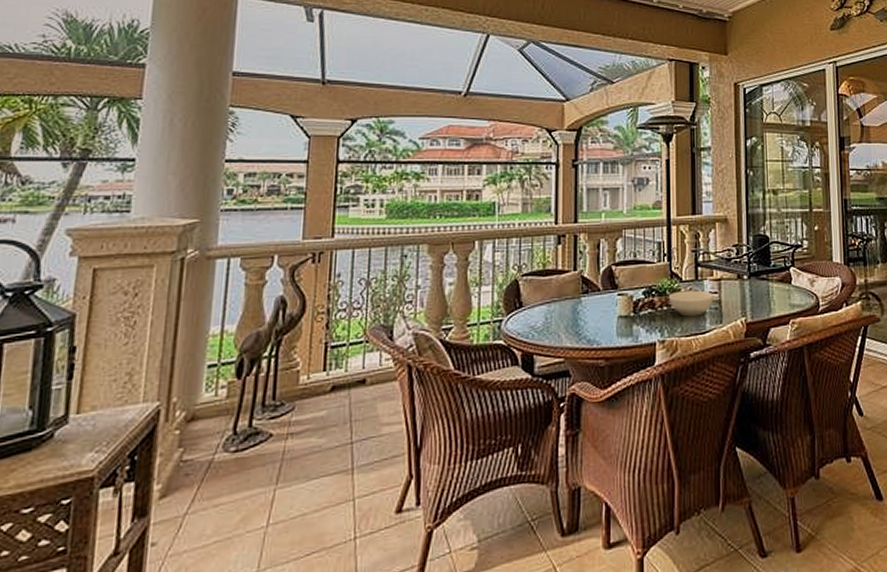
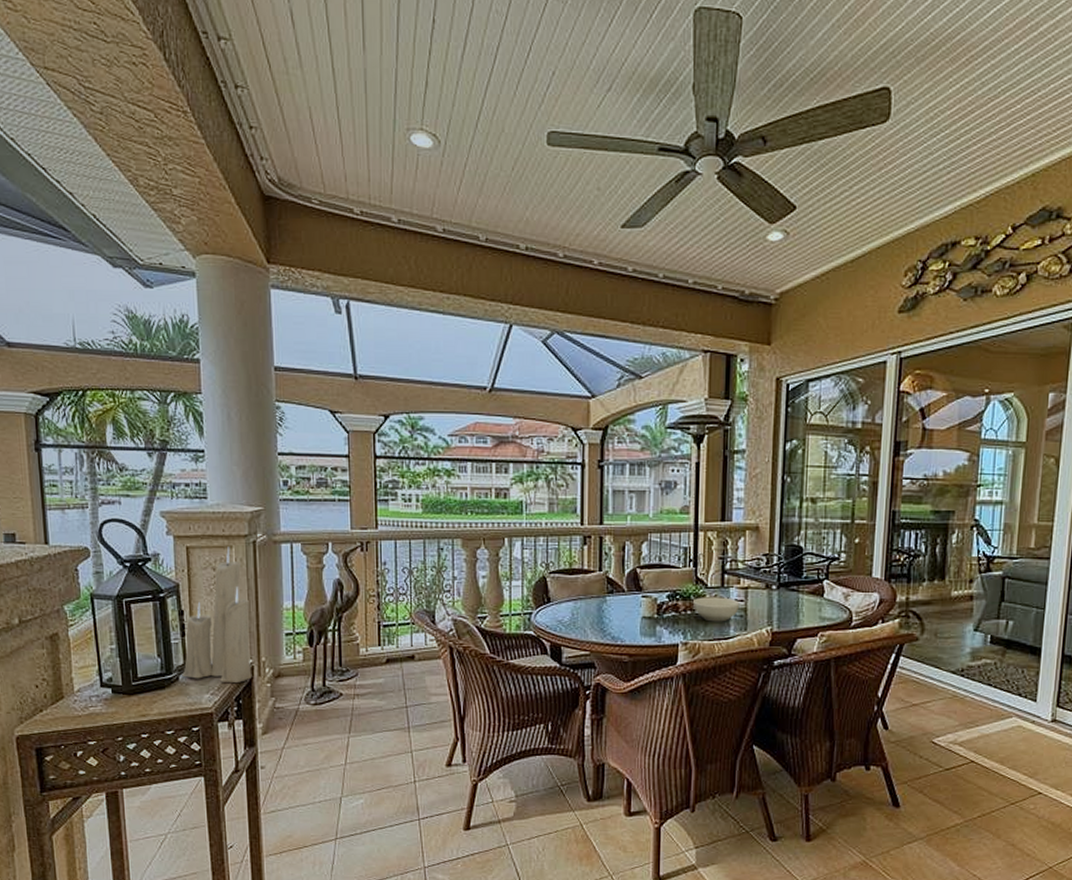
candle: none [57,266,166,435] -> present [181,546,252,683]

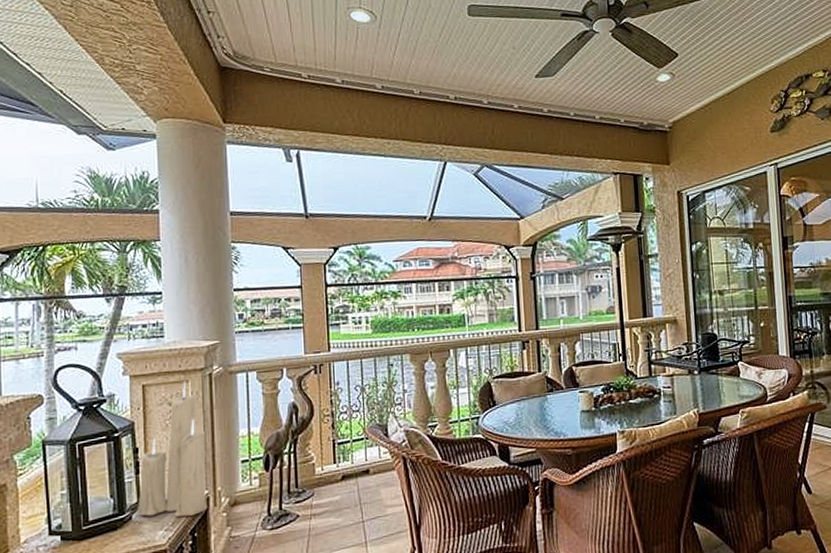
bowl: present [692,597,740,622] -> none [625,386,668,410]

